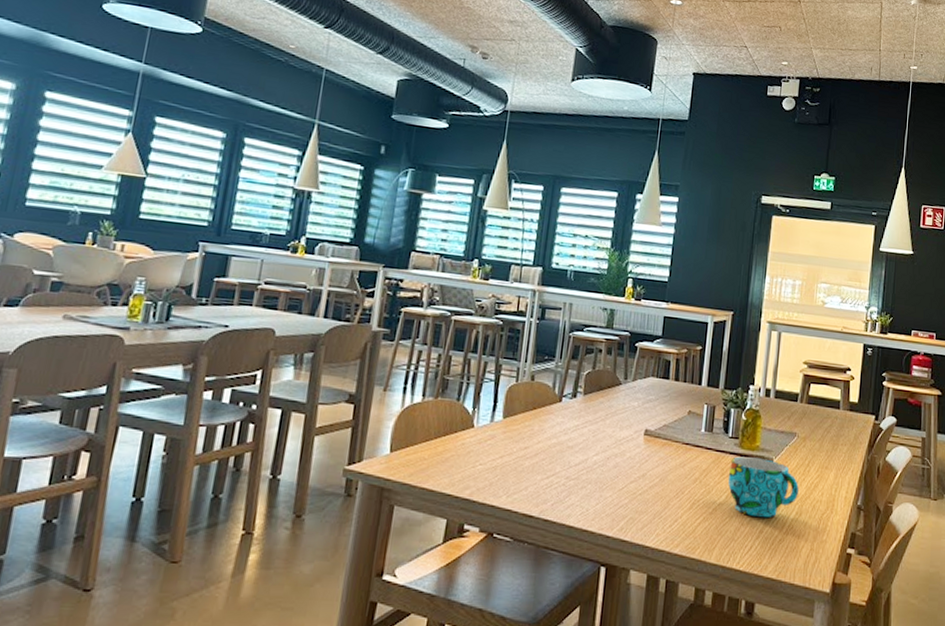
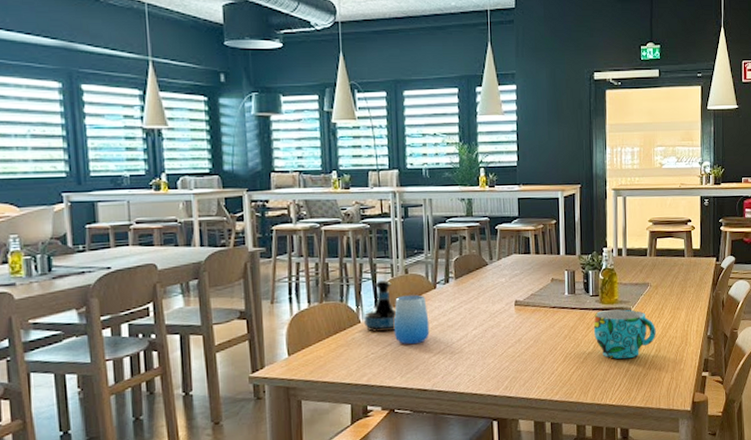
tequila bottle: none [478,383,515,442] -> present [364,279,397,332]
cup: none [507,404,549,462] -> present [393,294,430,345]

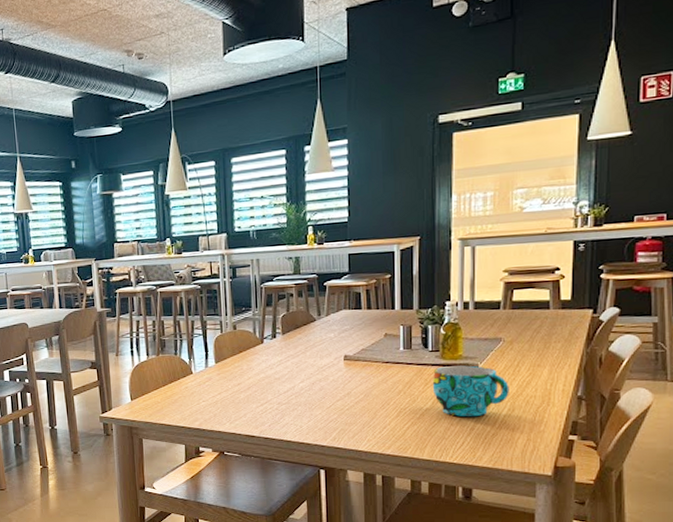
tequila bottle: present [364,279,397,332] -> none [196,335,226,382]
cup: present [393,294,430,345] -> none [222,349,257,395]

